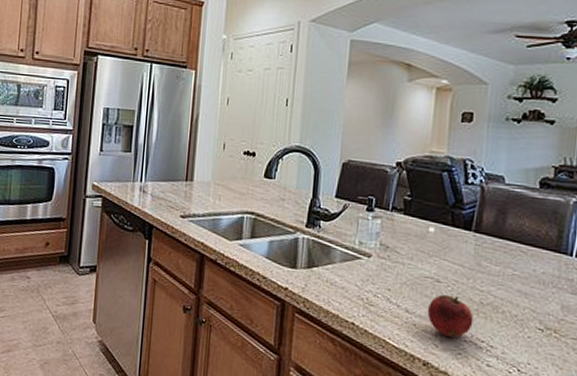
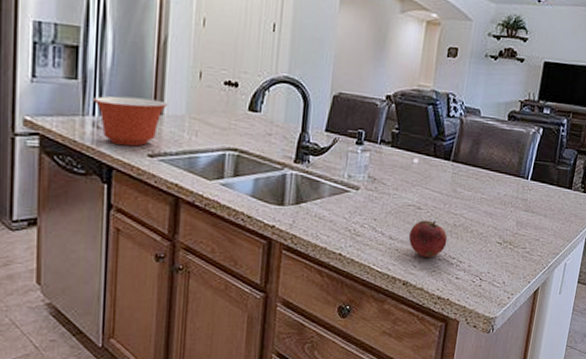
mixing bowl: none [142,165,198,208] -> present [94,96,168,146]

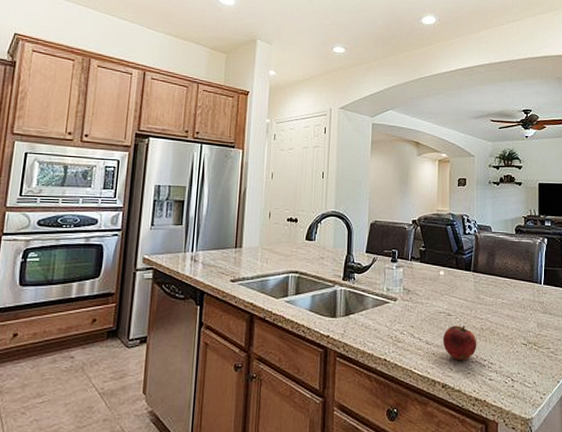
mixing bowl: present [94,96,168,146] -> none [193,235,246,274]

